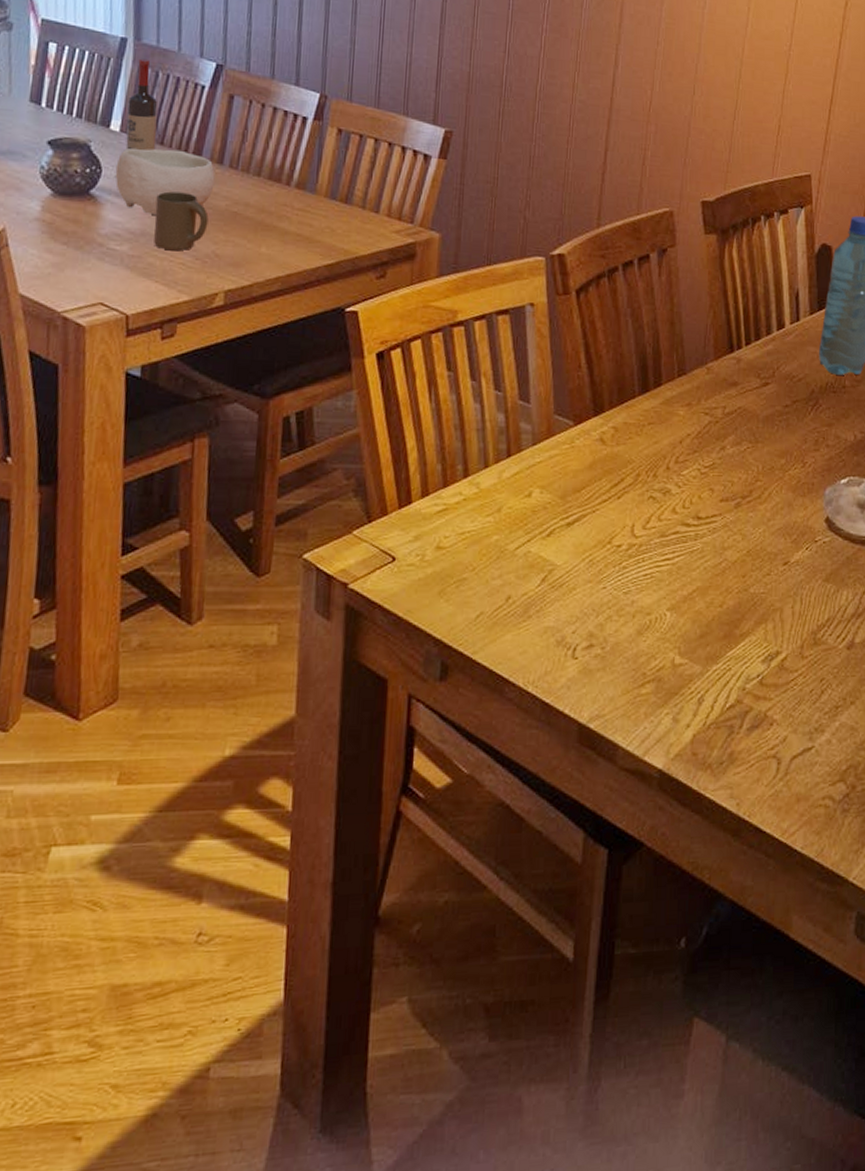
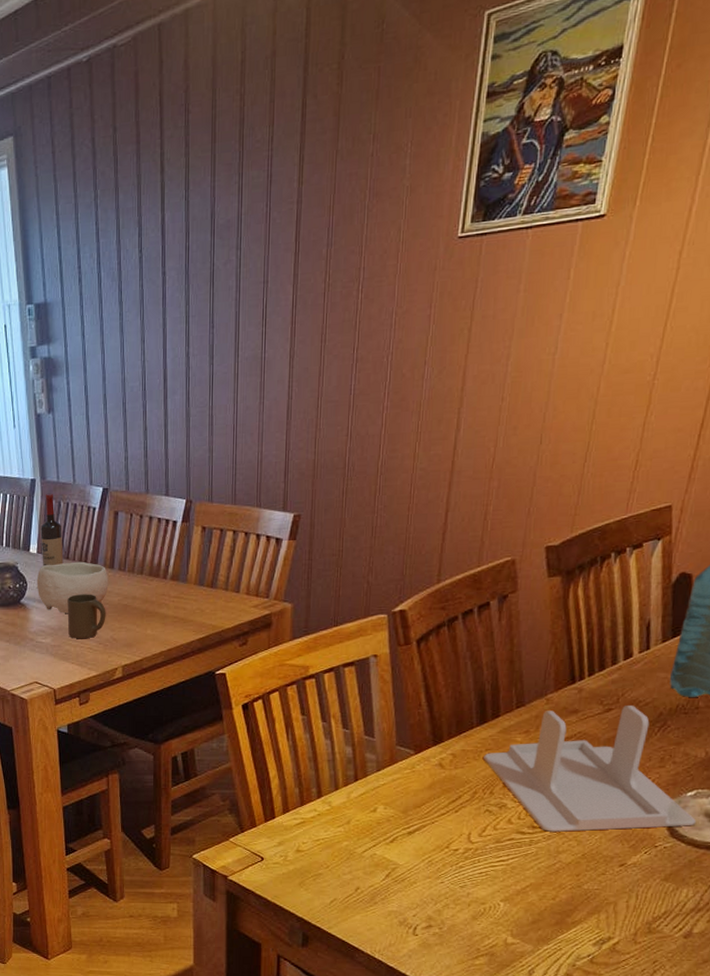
napkin holder: none [646,380,851,524] -> present [483,706,697,832]

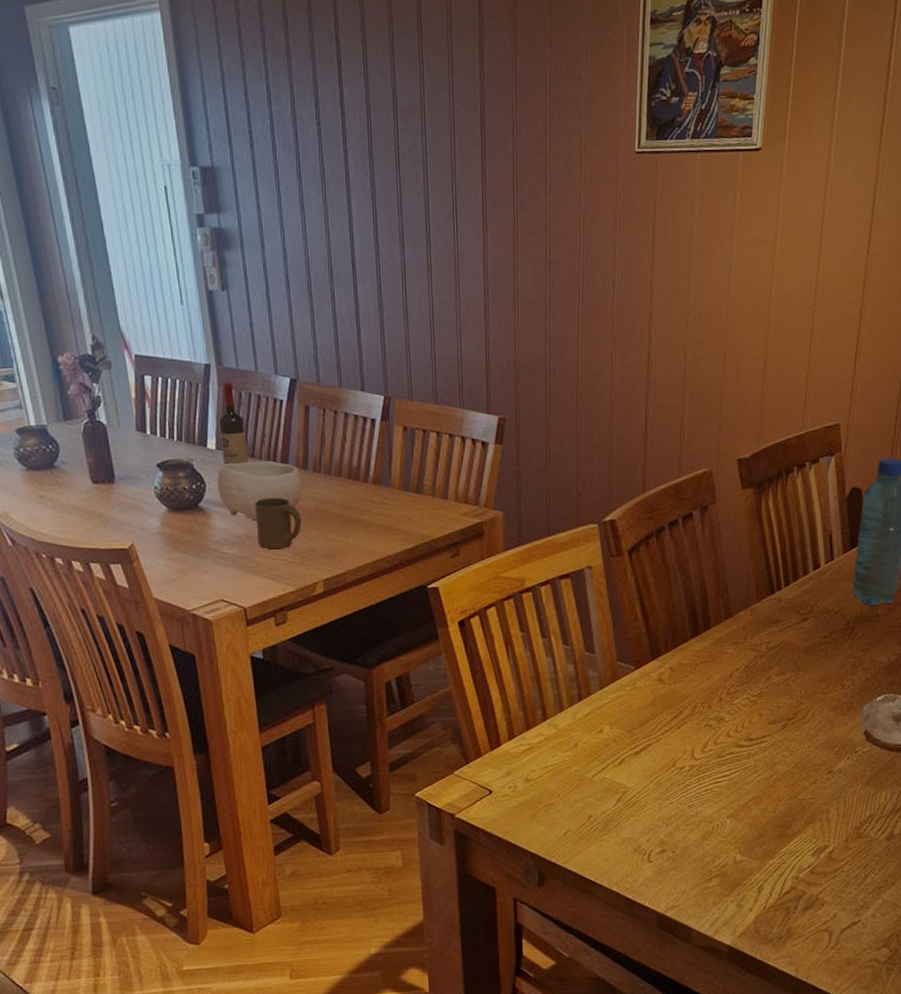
napkin holder: present [483,706,697,832] -> none [699,615,887,743]

